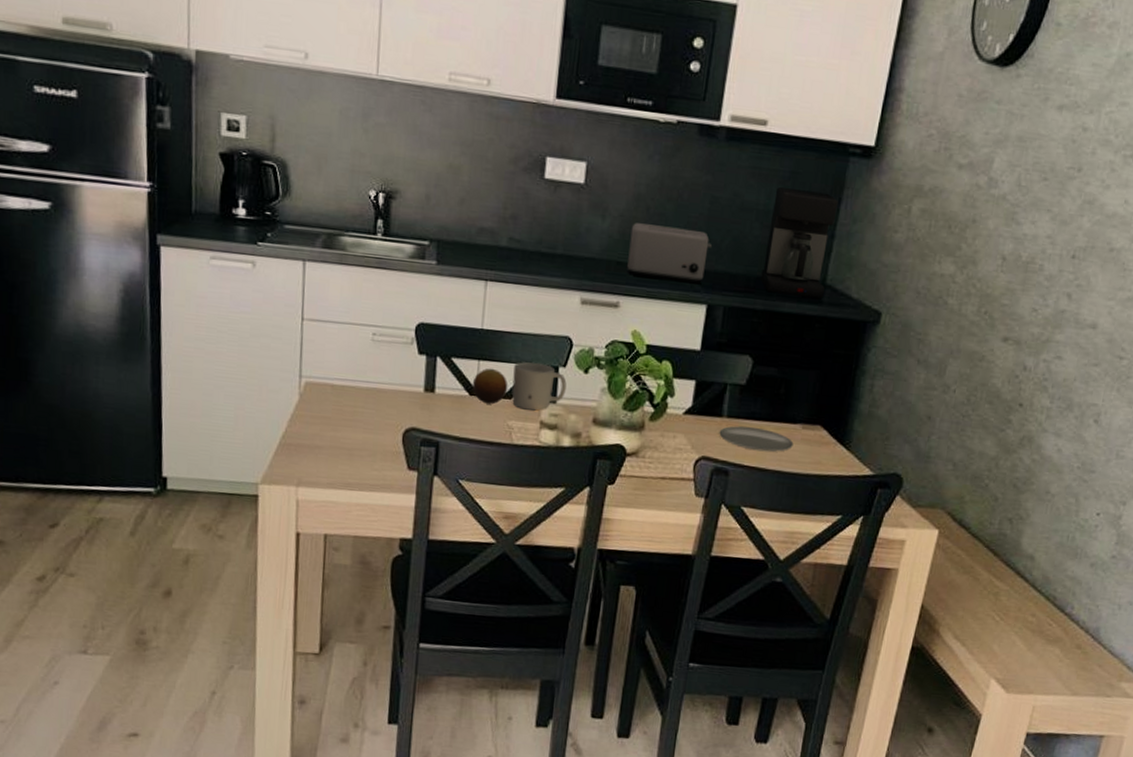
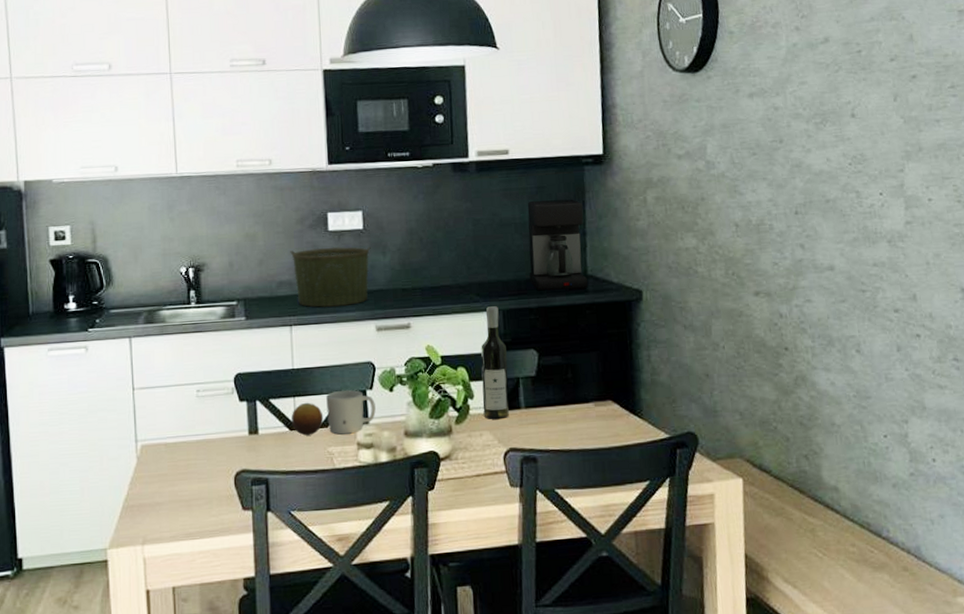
basket: none [497,194,590,270] -> present [290,247,371,308]
toaster: present [626,223,713,284] -> none [410,250,483,298]
bottle: none [681,299,721,425] -> present [481,306,510,420]
plate: present [719,426,794,453] -> none [520,412,590,435]

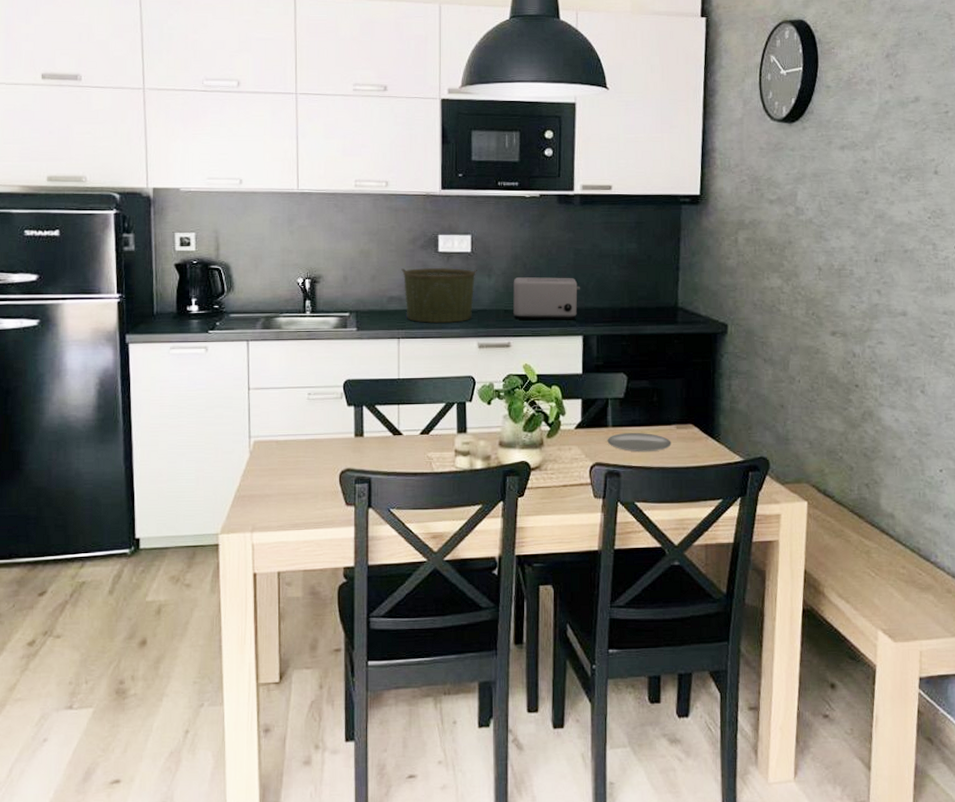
fruit: present [291,402,324,436] -> none [394,410,425,441]
mug: present [326,390,376,435] -> none [428,400,474,441]
toaster: none [410,250,483,298] -> present [512,277,581,320]
bottle: present [481,306,510,420] -> none [573,331,599,436]
plate: none [520,412,590,435] -> present [607,432,671,452]
coffee maker: present [527,199,588,291] -> none [624,235,678,320]

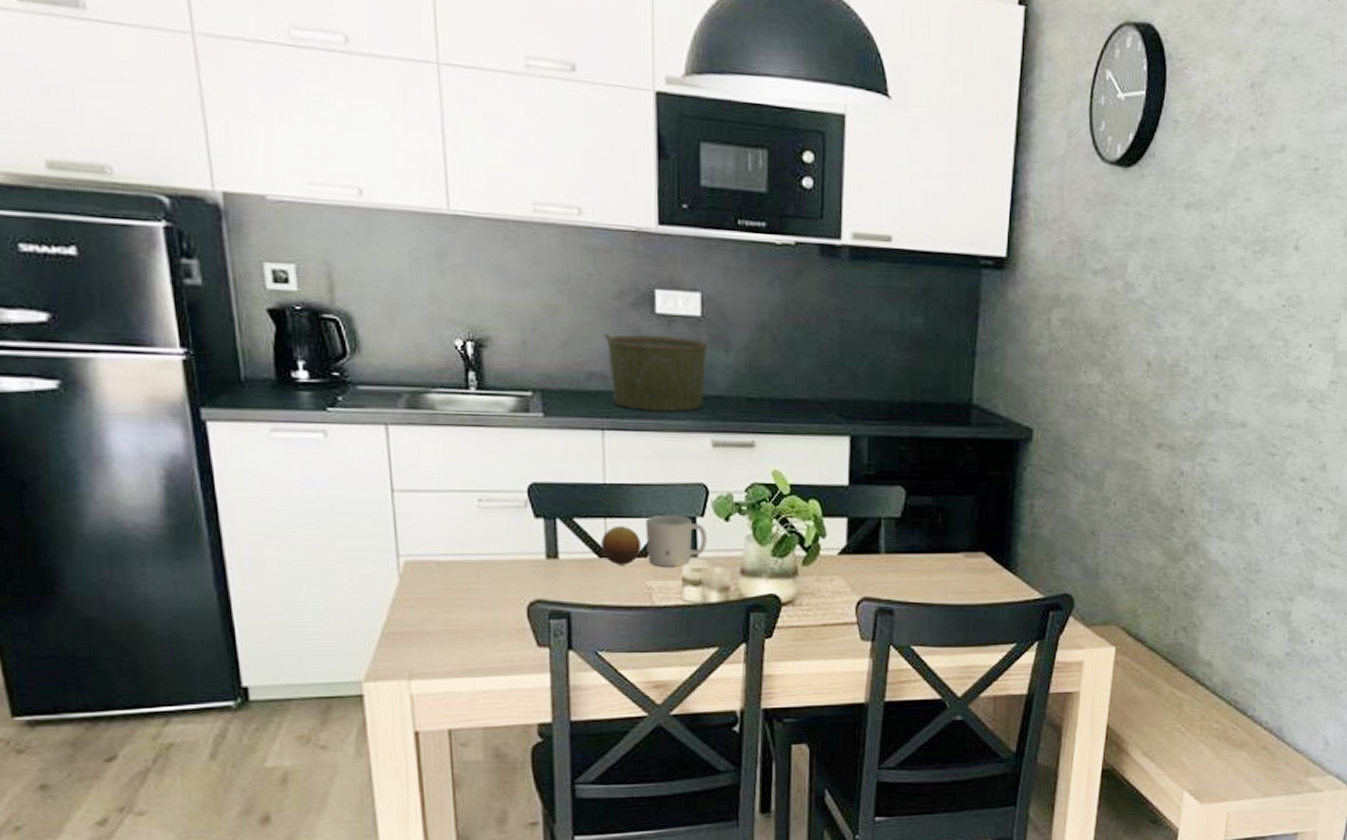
fruit: none [394,410,425,441] -> present [600,525,642,565]
mug: none [428,400,474,441] -> present [646,514,707,567]
toaster: present [512,277,581,320] -> none [757,354,849,415]
plate: present [607,432,671,452] -> none [879,560,958,586]

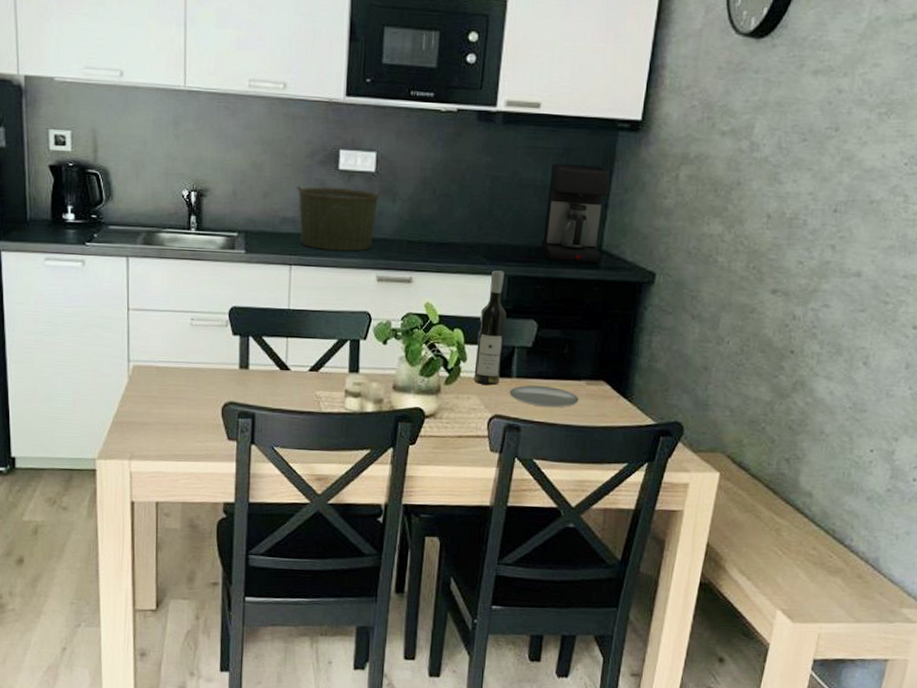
fruit: present [600,525,642,565] -> none [282,344,315,377]
mug: present [646,514,707,567] -> none [318,336,367,381]
bottle: none [836,430,870,564] -> present [474,270,508,386]
plate: none [879,560,958,586] -> present [509,385,579,408]
coffee maker: none [904,306,975,420] -> present [541,164,610,264]

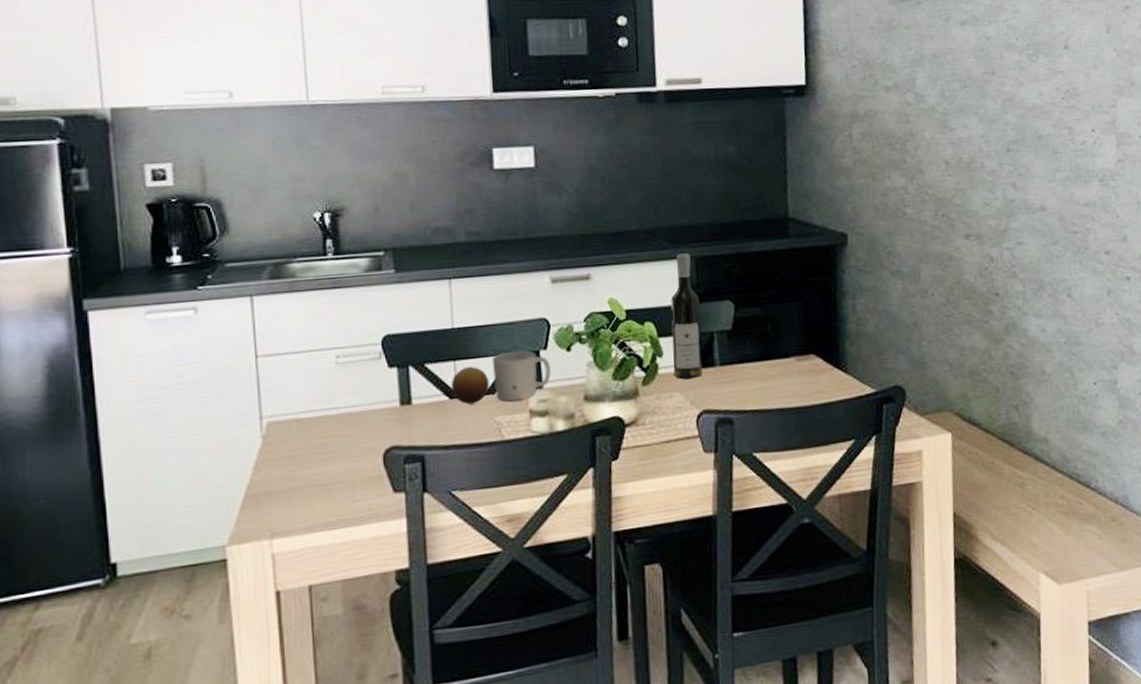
fruit: none [282,344,315,377] -> present [450,366,490,405]
basket: present [297,186,381,252] -> none [448,187,544,258]
mug: none [318,336,367,381] -> present [492,350,551,402]
plate: present [509,385,579,408] -> none [715,369,791,394]
coffee maker: present [541,164,610,264] -> none [722,134,789,236]

